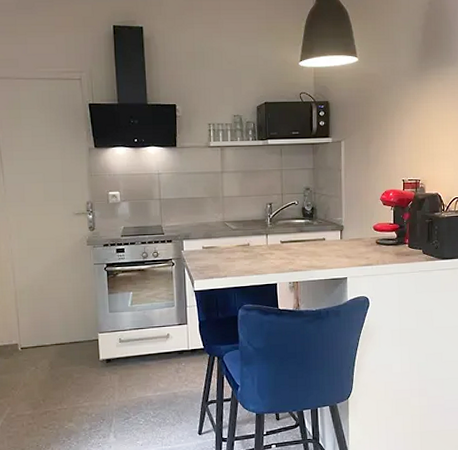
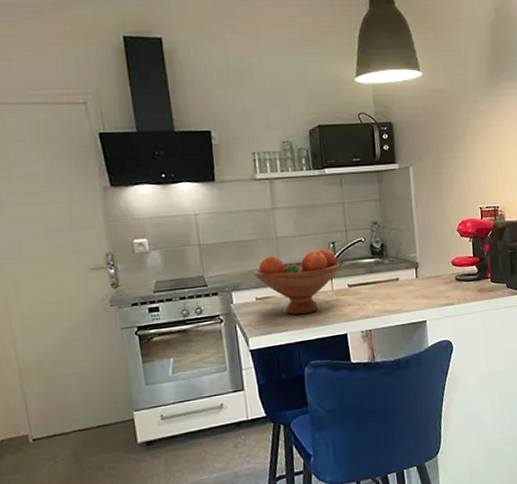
fruit bowl: none [202,207,275,264] -> present [254,247,340,315]

